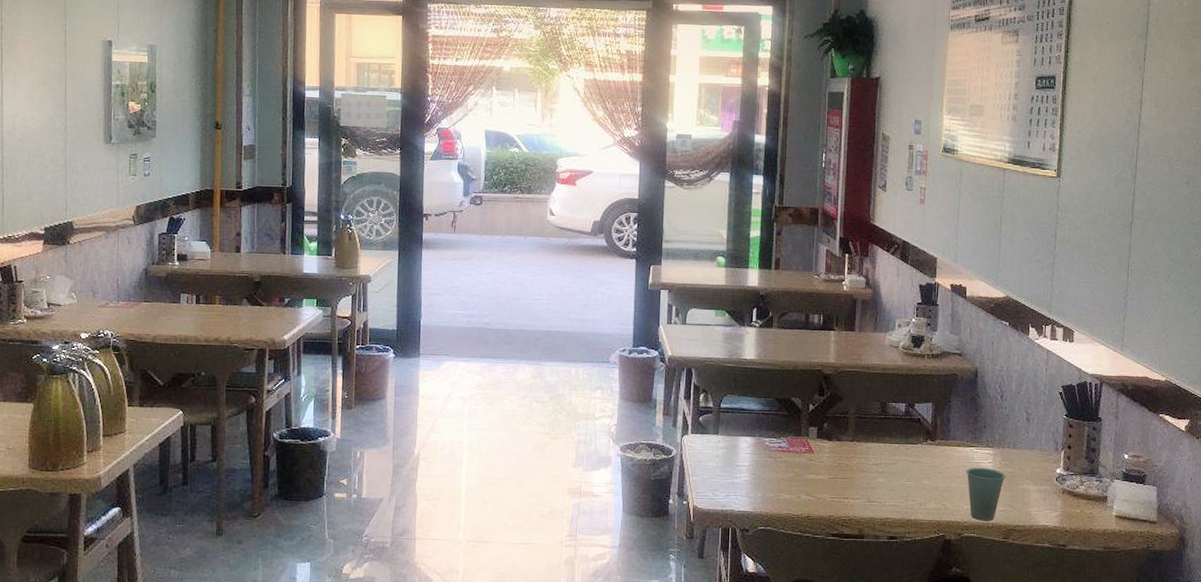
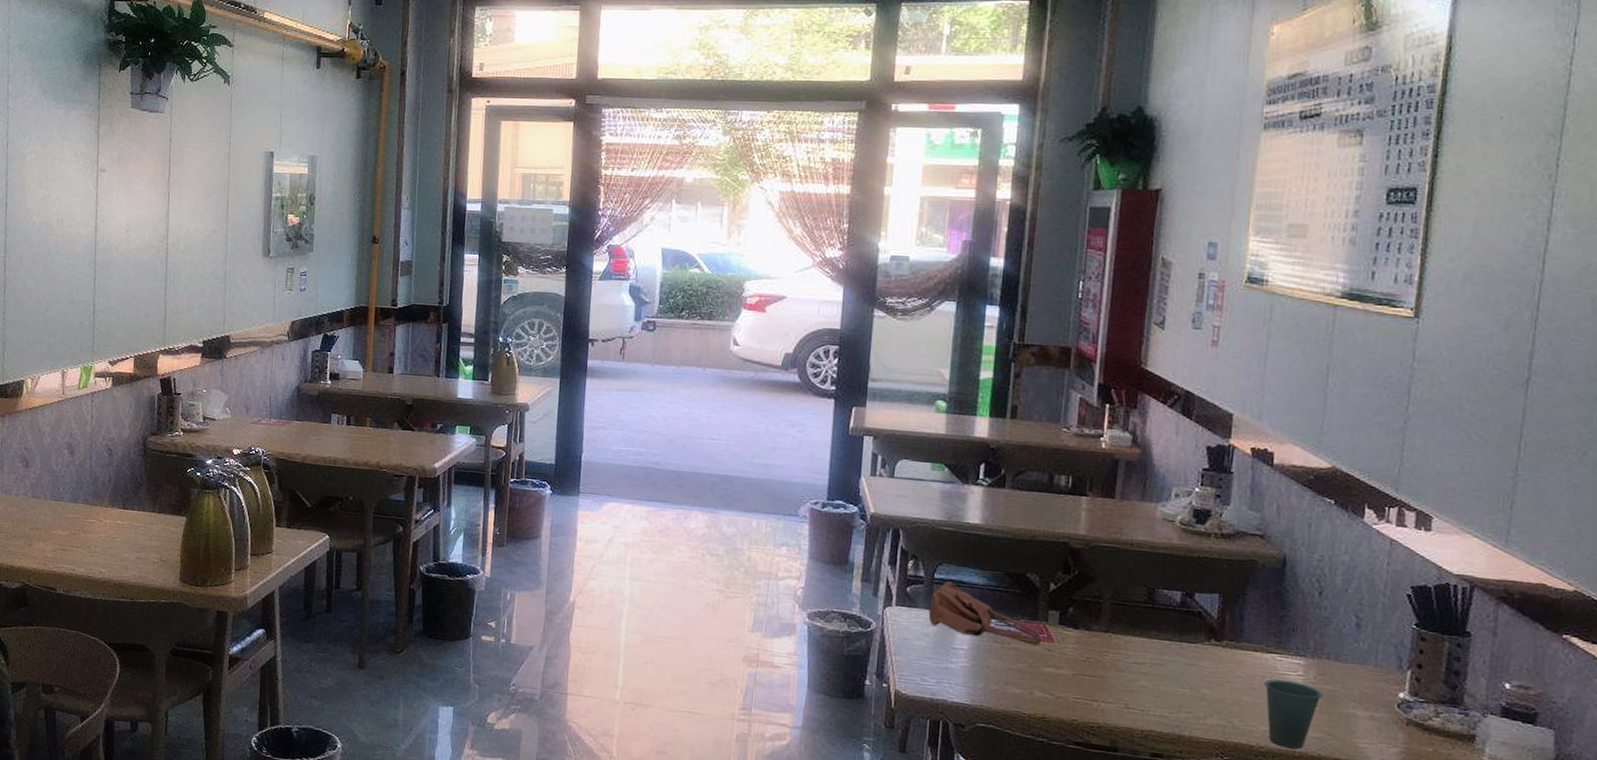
handbag: none [717,409,804,457] -> present [928,581,1042,646]

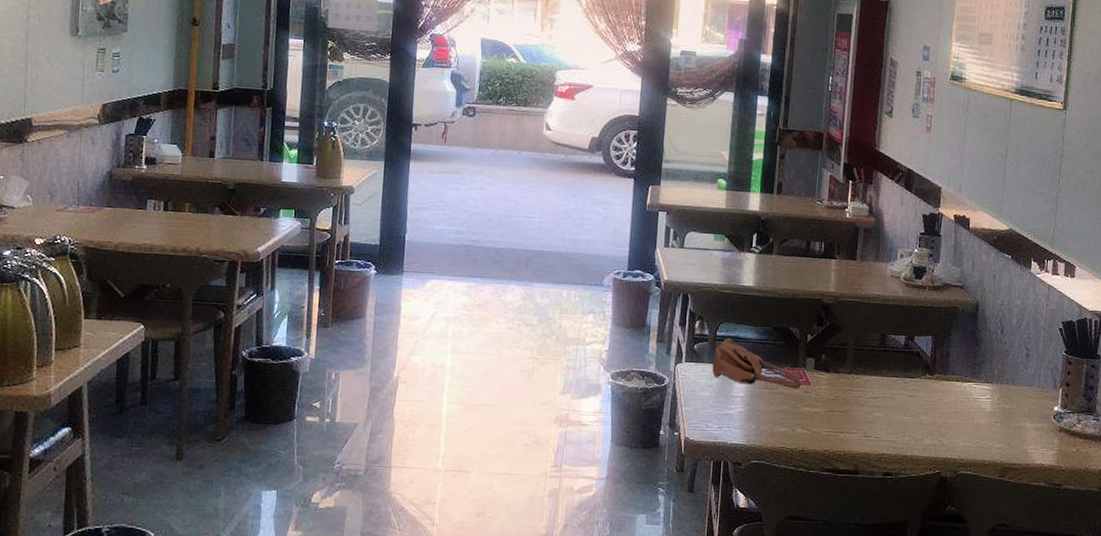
cup: present [1264,678,1323,750] -> none [964,402,1004,459]

